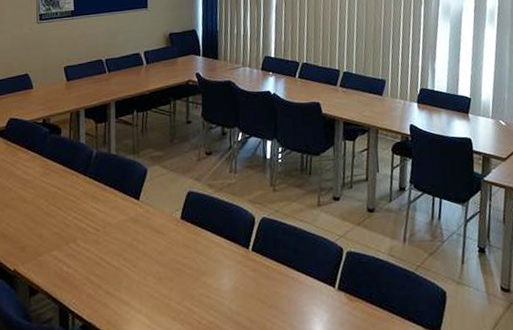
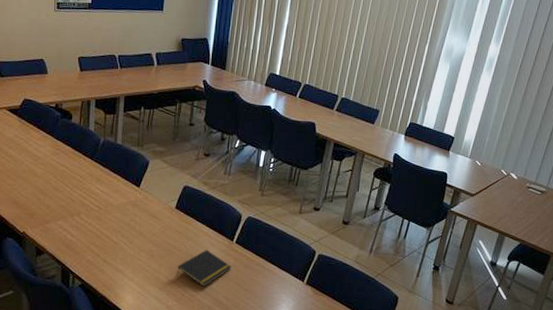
notepad: none [189,263,251,310] -> present [177,250,232,287]

